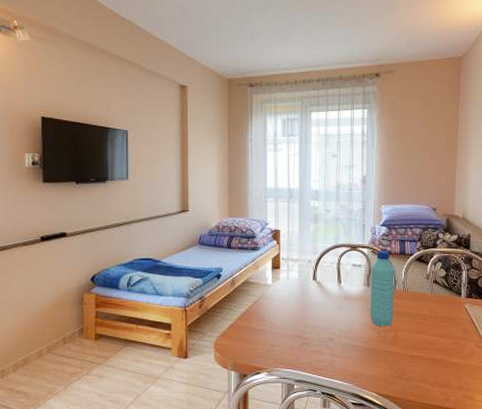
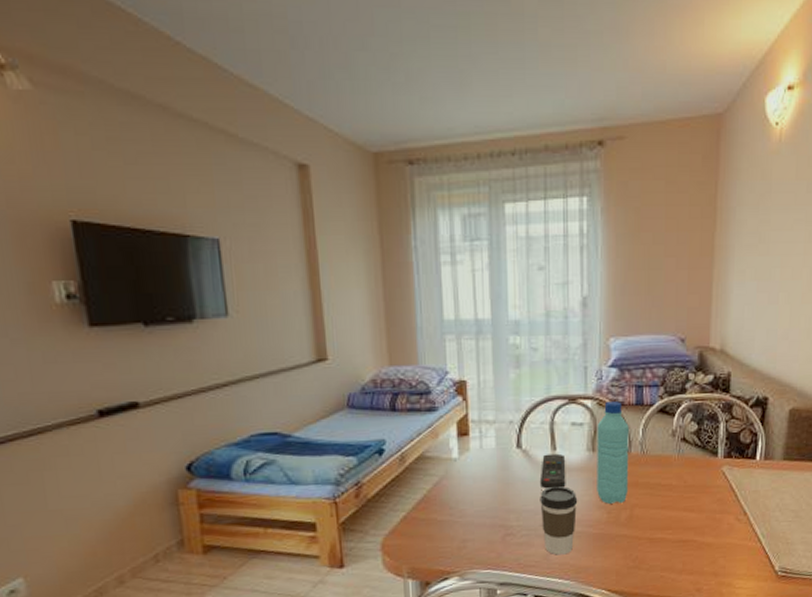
remote control: none [328,286,348,312] -> present [539,453,566,489]
coffee cup: none [328,310,356,363] -> present [540,485,578,555]

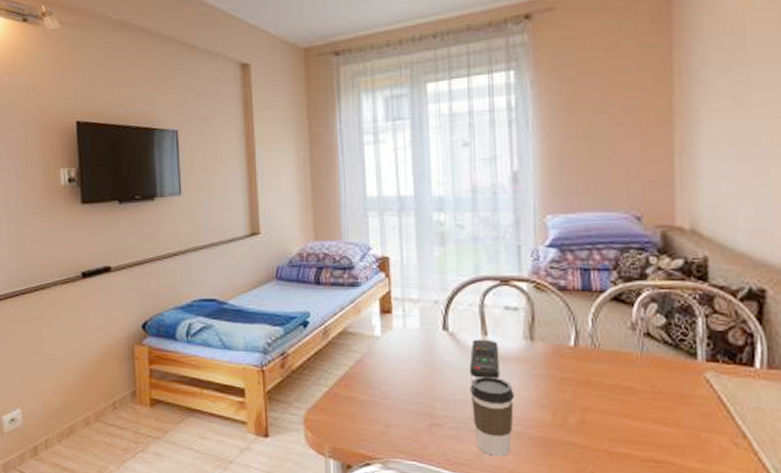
water bottle: present [597,401,629,504] -> none [534,286,578,404]

